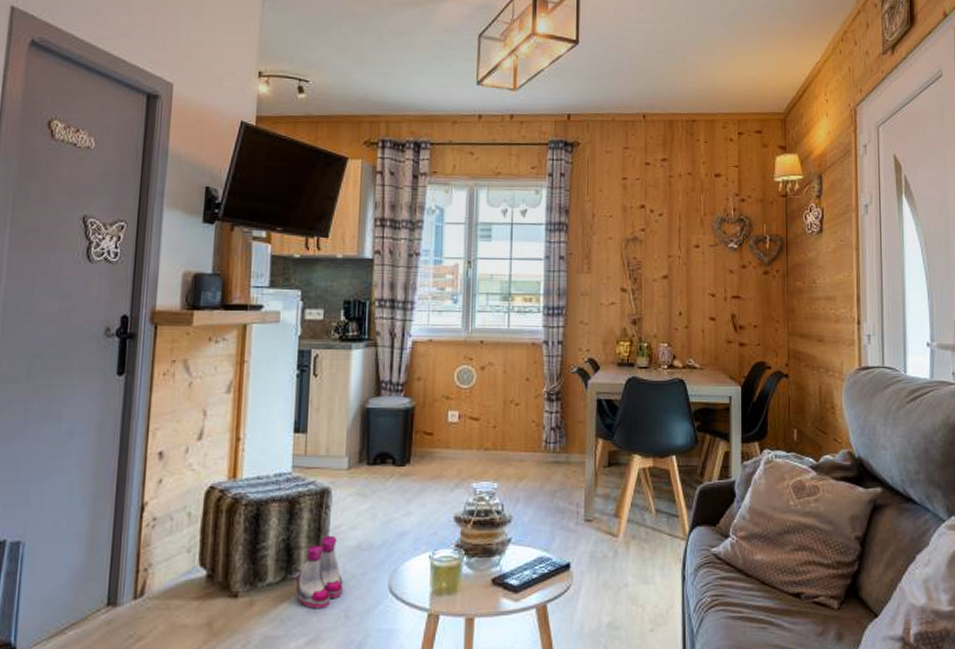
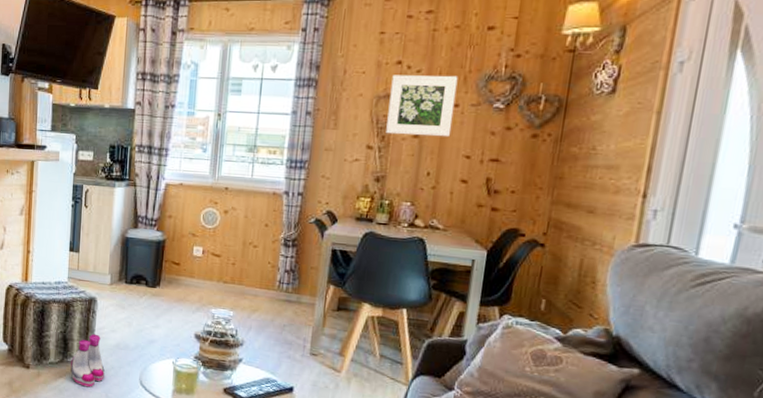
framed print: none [637,218,696,277] -> present [386,75,458,137]

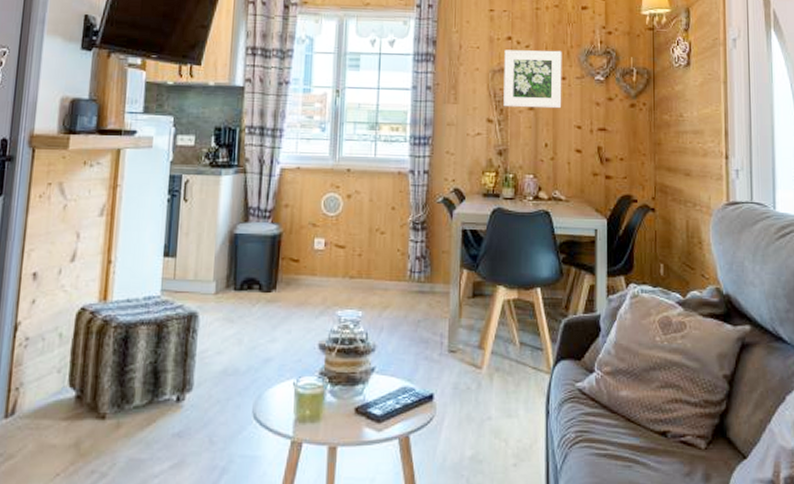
boots: present [70,333,105,388] -> none [162,359,208,433]

